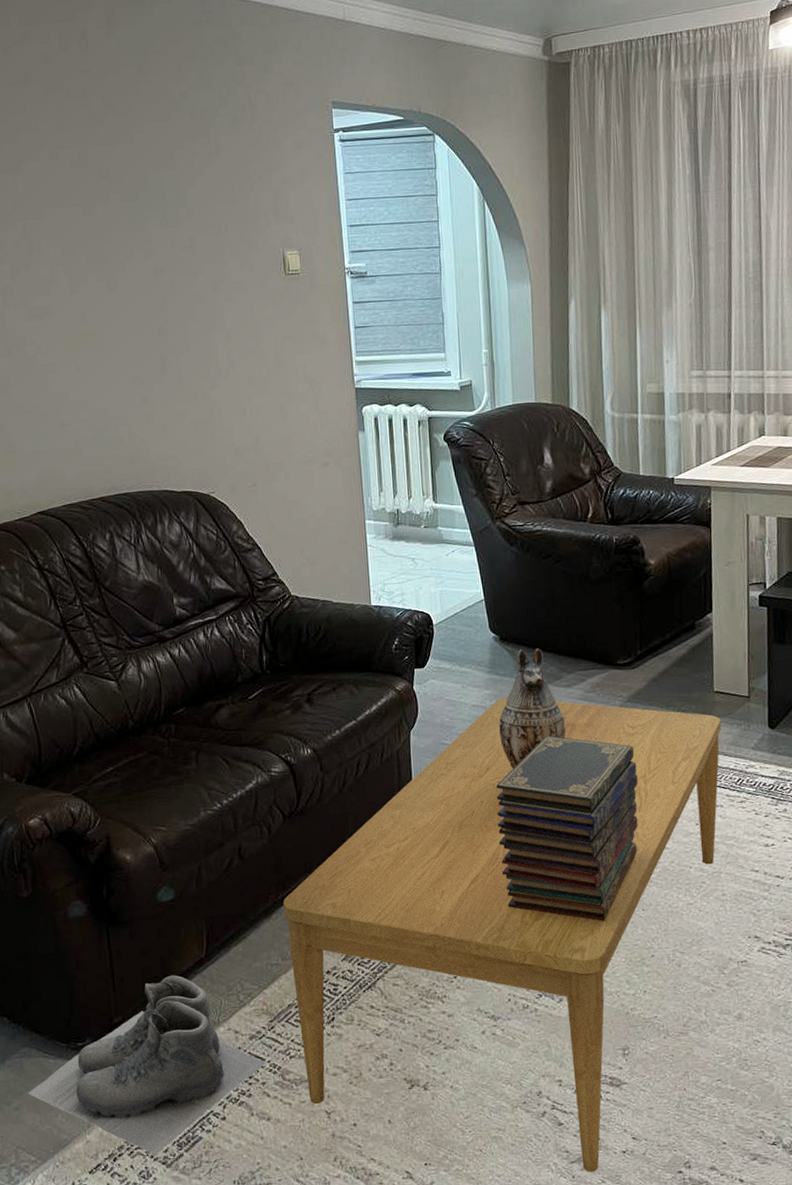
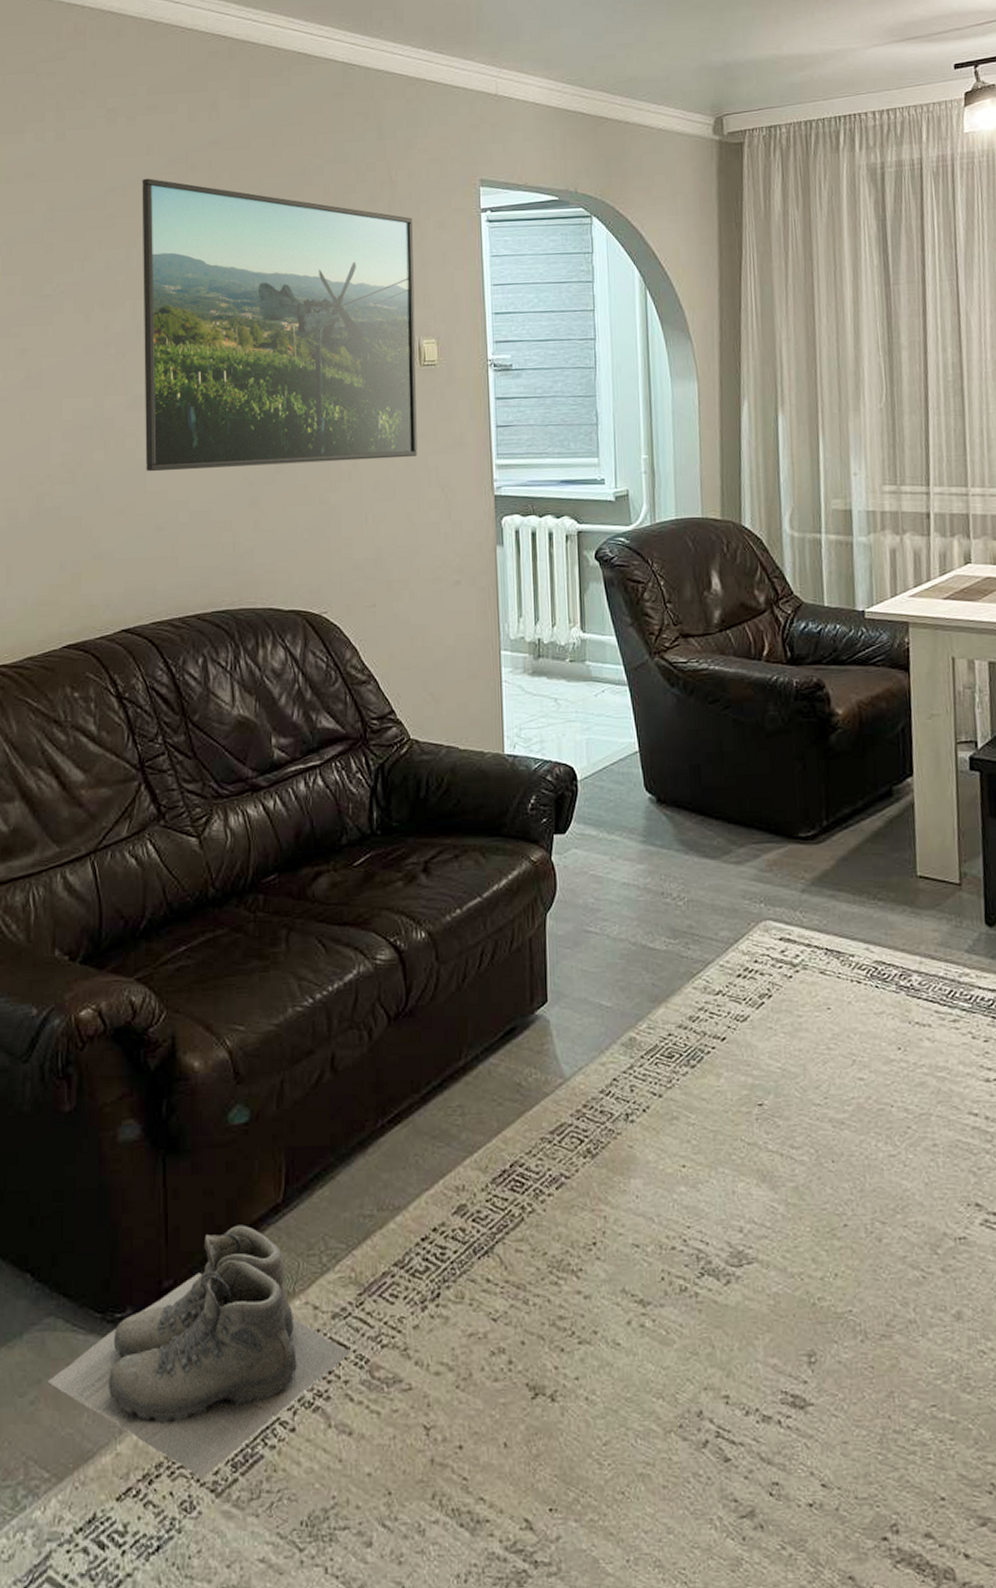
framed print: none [22,106,286,375] -> present [142,178,418,472]
coffee table: present [283,697,722,1173] -> none [383,874,928,1533]
book stack: present [496,735,638,922] -> none [650,925,826,1175]
decorative vase: present [498,648,566,769] -> none [653,814,737,967]

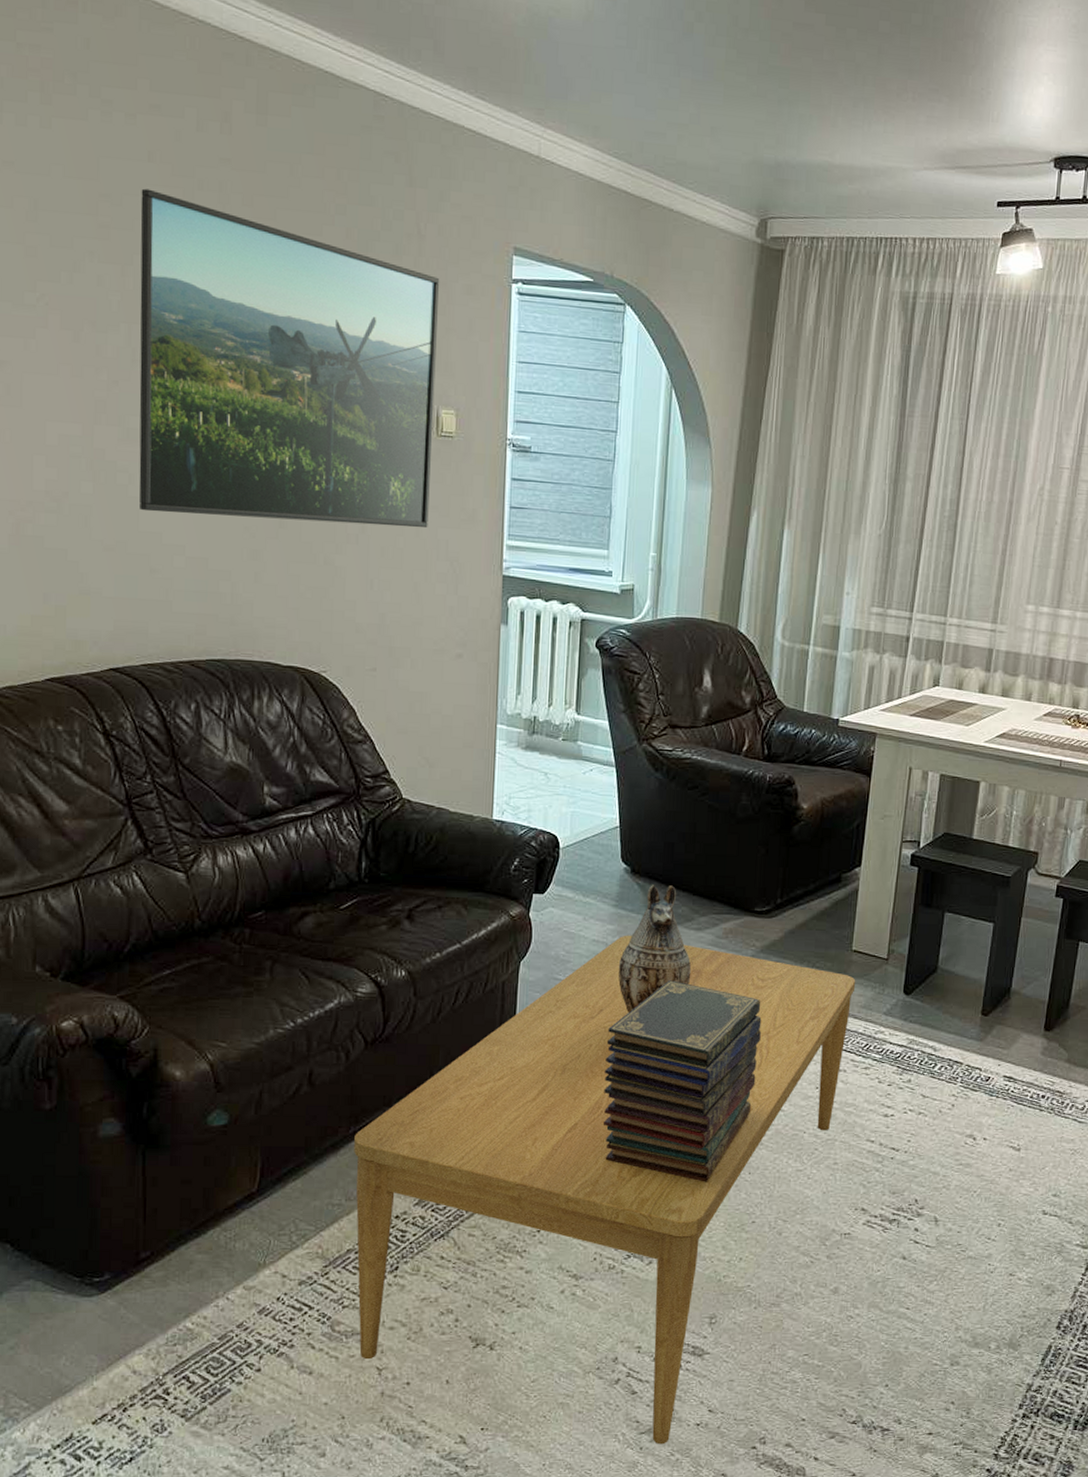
boots: present [47,1225,351,1480] -> none [27,1209,314,1408]
coffee table: none [383,874,928,1533] -> present [354,935,856,1445]
book stack: none [650,925,826,1175] -> present [604,980,762,1182]
decorative vase: none [653,814,737,967] -> present [618,885,692,1013]

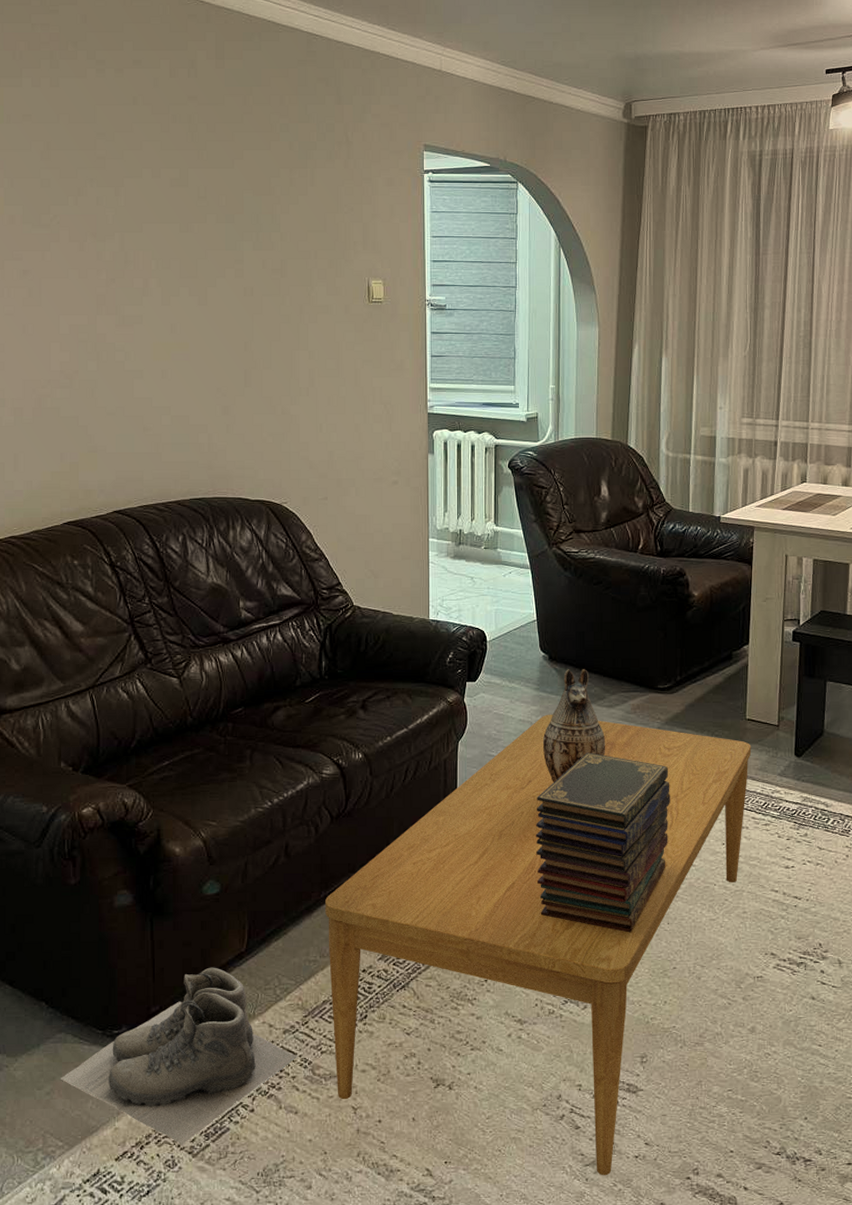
boots: none [27,1209,314,1408] -> present [60,967,297,1146]
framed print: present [139,188,440,528] -> none [128,126,366,381]

